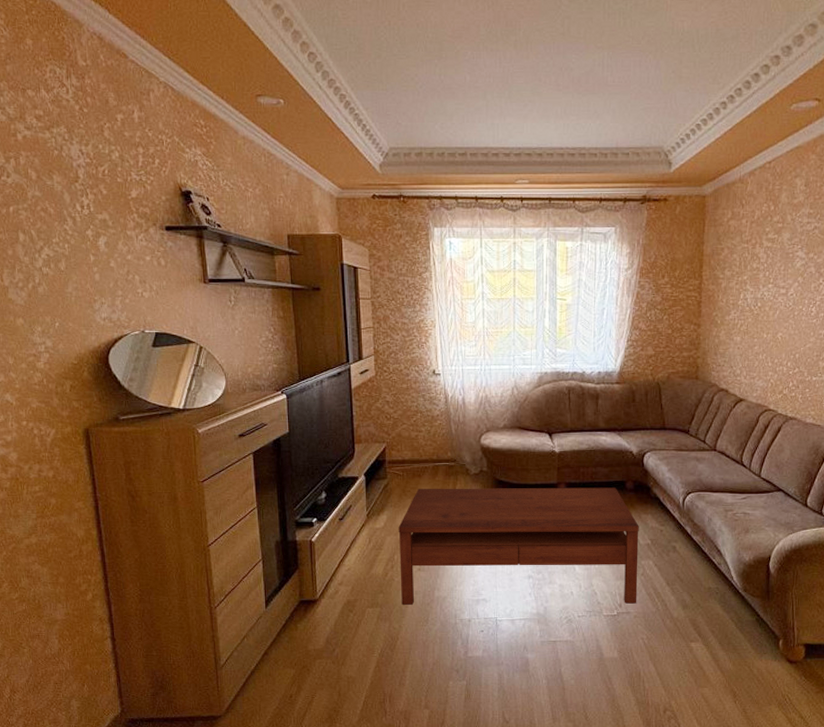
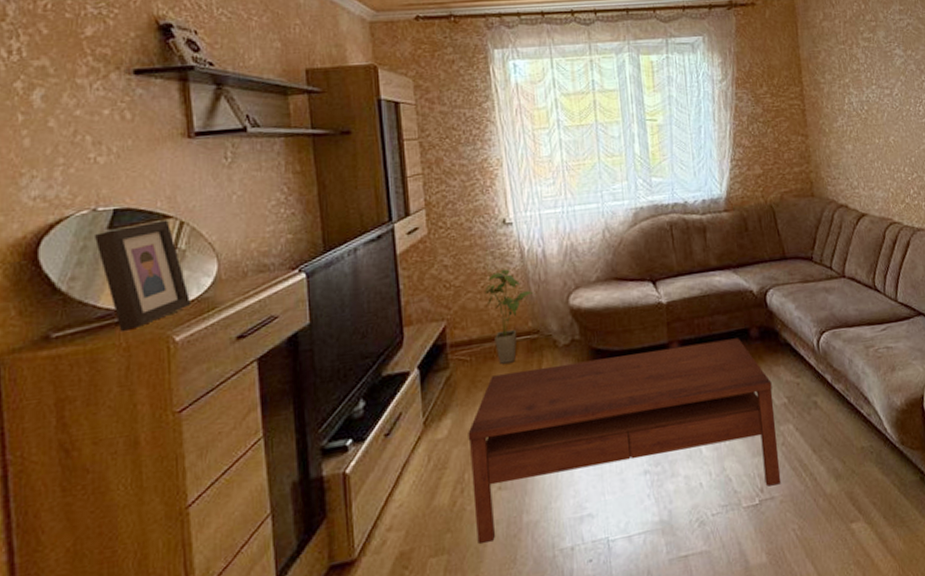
picture frame: none [144,344,209,421] -> present [95,220,192,331]
house plant: none [415,409,455,481] -> present [484,268,536,364]

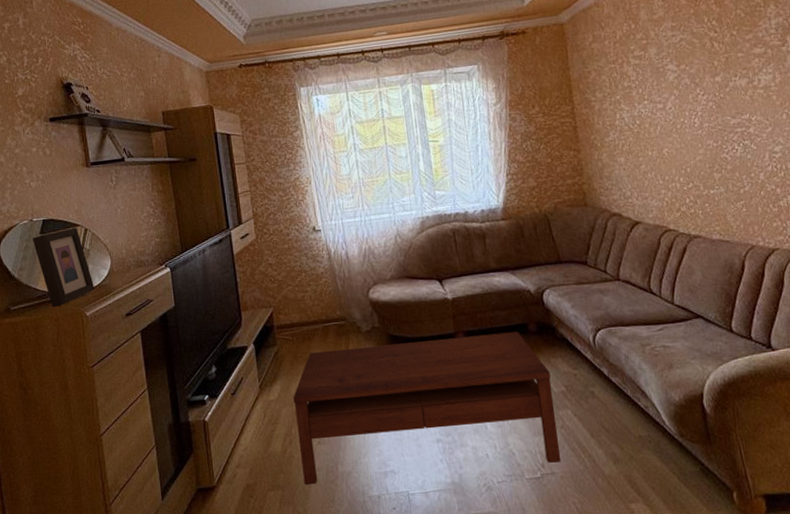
house plant: present [484,268,536,364] -> none [301,267,342,344]

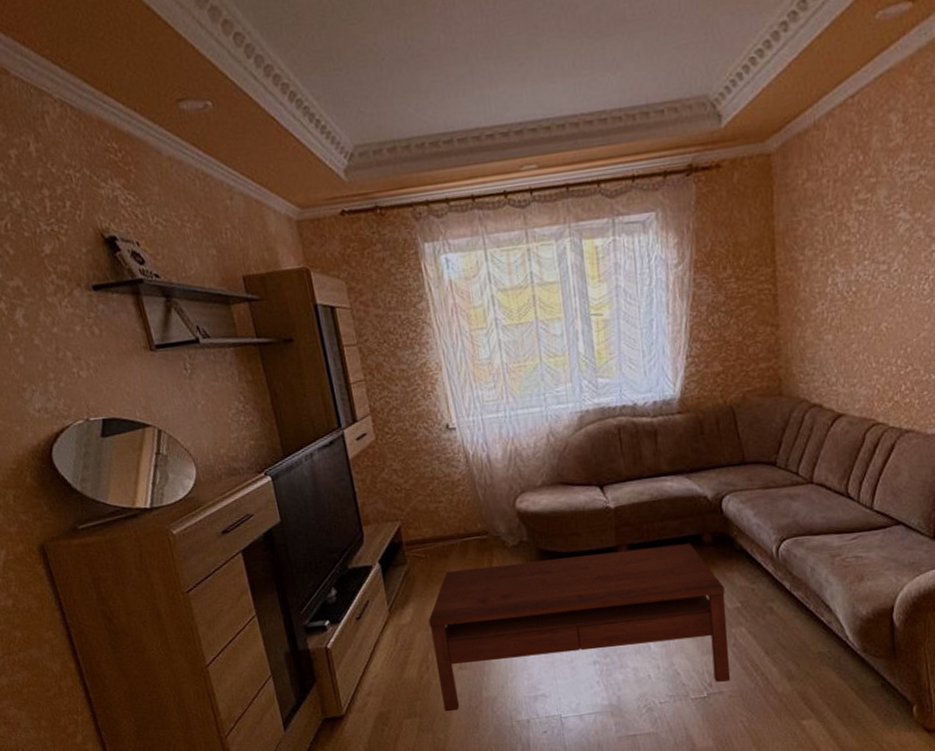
picture frame: present [33,227,95,307] -> none [93,428,181,525]

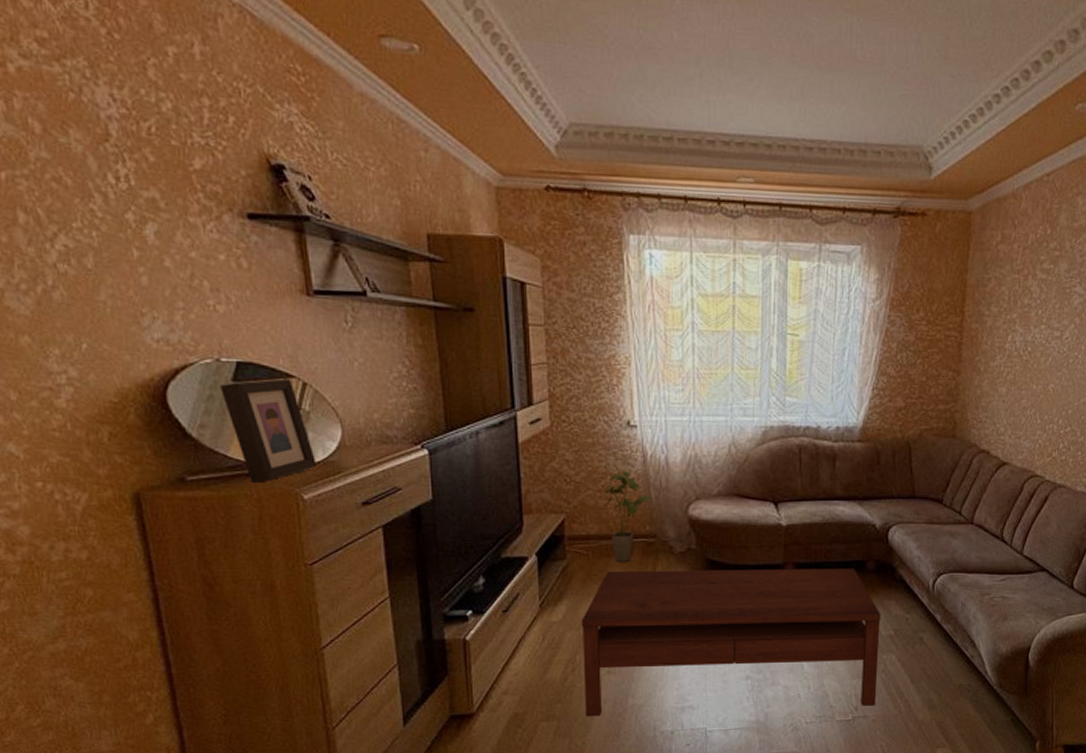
picture frame: none [93,428,181,525] -> present [220,379,318,483]
house plant: none [433,473,483,562] -> present [604,471,655,562]

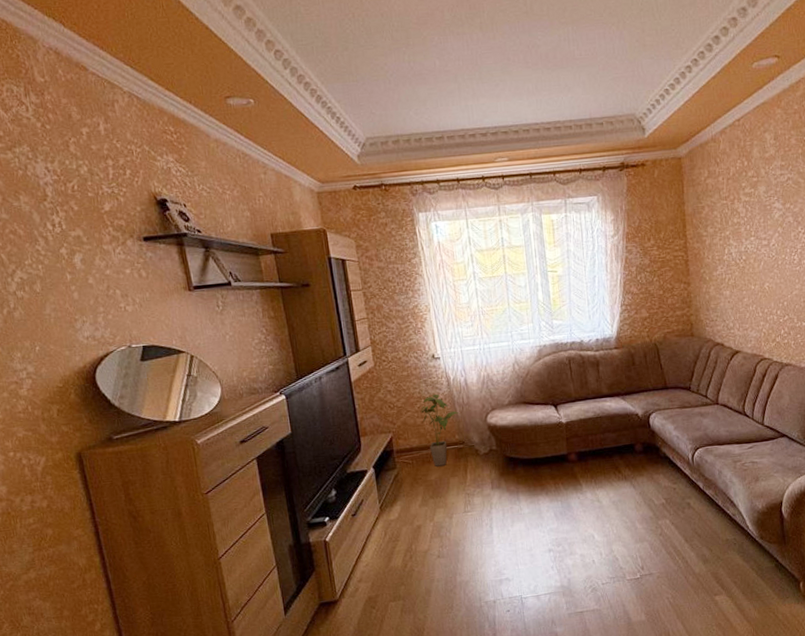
picture frame: present [220,379,318,483] -> none [133,354,206,435]
coffee table: present [581,568,881,716] -> none [413,451,659,594]

